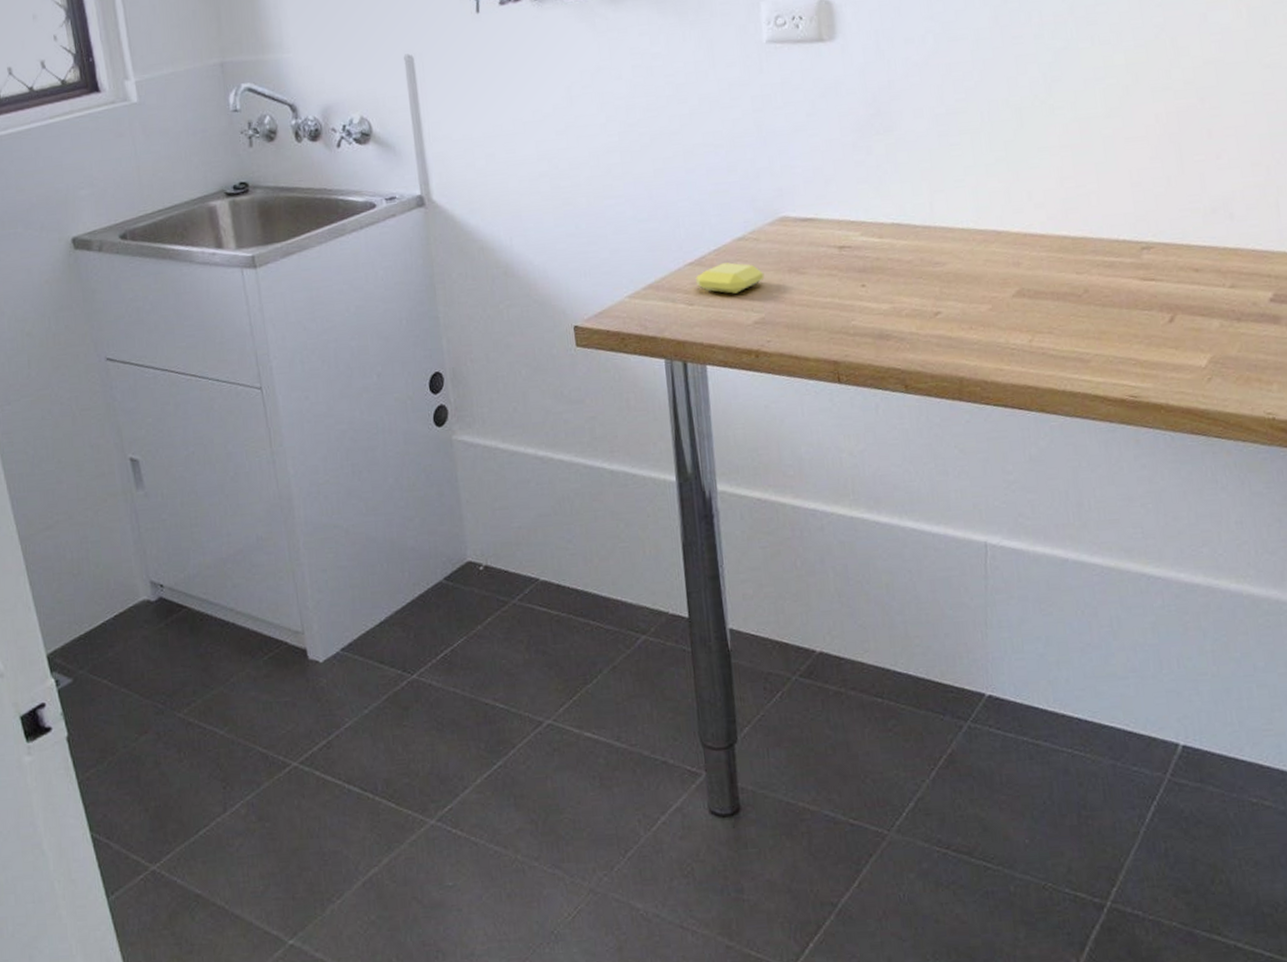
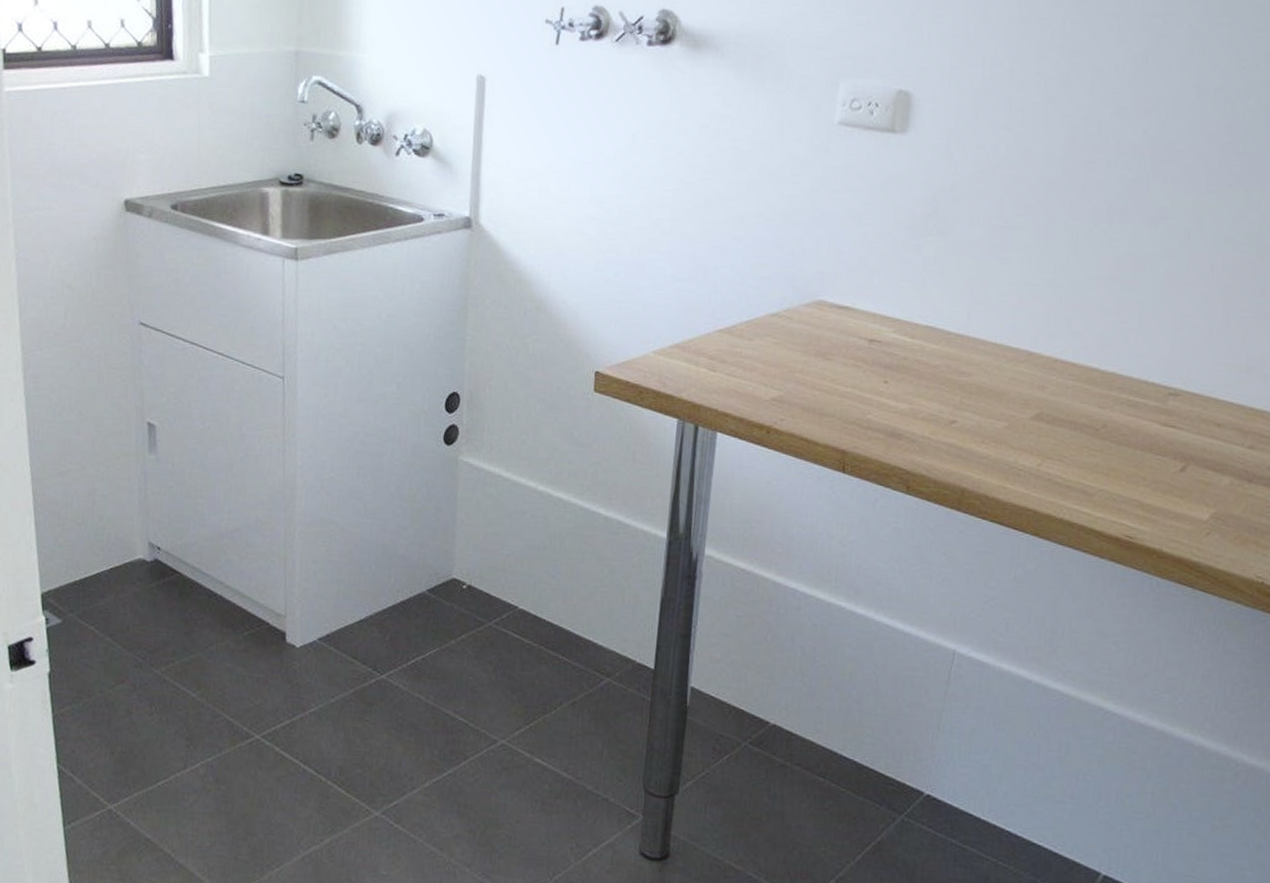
soap bar: present [695,262,765,294] -> none [722,335,791,368]

